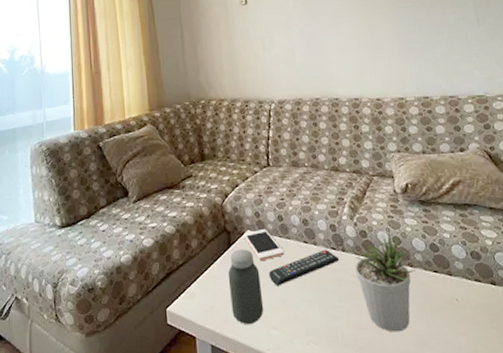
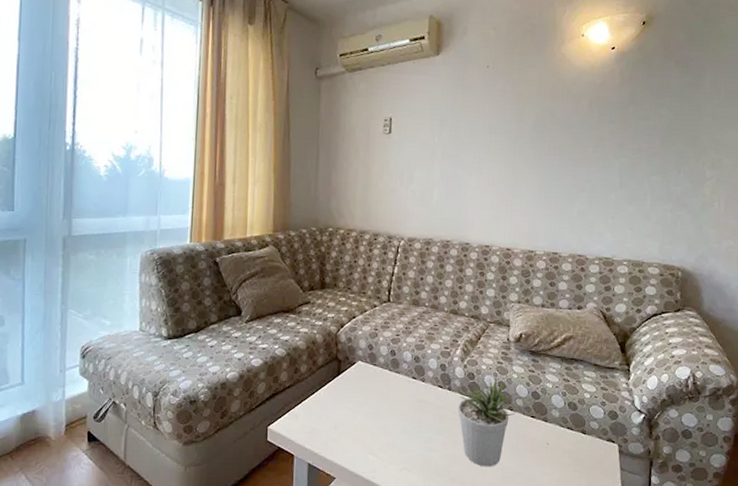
jar: present [228,249,264,324] -> none [333,378,365,448]
cell phone: present [243,229,285,261] -> none [354,361,392,392]
remote control: present [268,249,340,286] -> none [374,386,445,416]

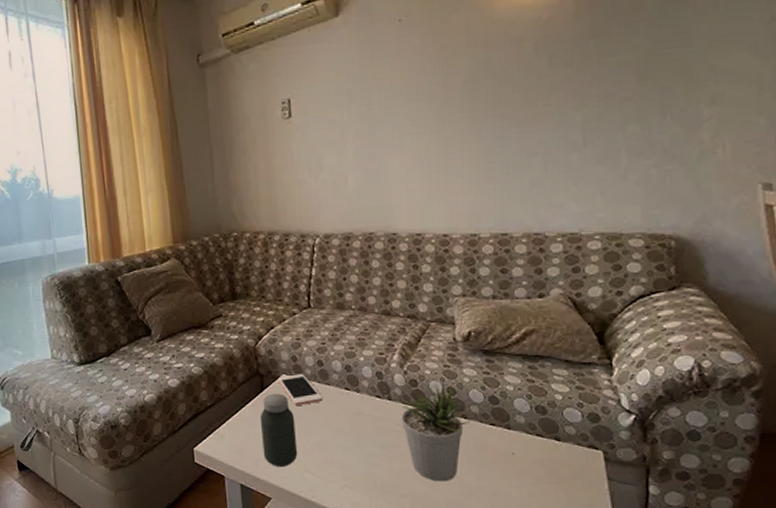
jar: none [333,378,365,448] -> present [260,393,298,466]
cell phone: none [354,361,392,392] -> present [278,374,323,406]

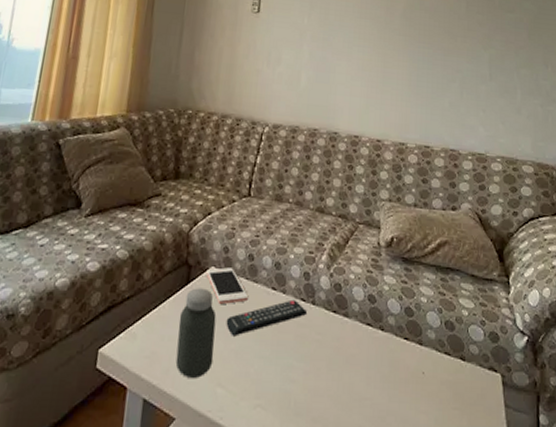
remote control: none [304,397,384,432] -> present [226,299,308,336]
potted plant: present [401,380,471,482] -> none [322,286,387,404]

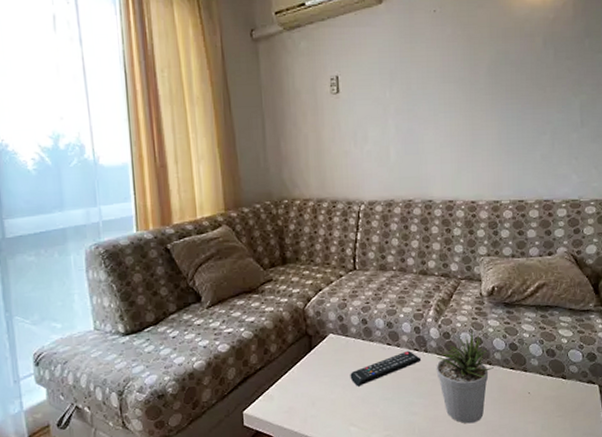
jar: present [175,288,217,378] -> none [308,352,344,423]
cell phone: present [206,267,249,305] -> none [326,332,367,364]
potted plant: none [322,286,387,404] -> present [436,331,495,424]

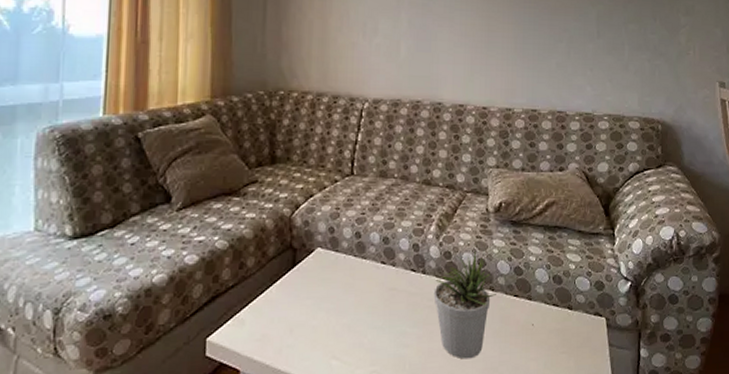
remote control: present [350,350,422,387] -> none [336,271,418,312]

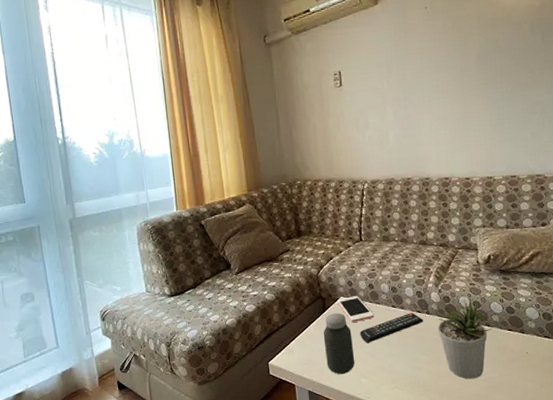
jar: none [287,269,326,355] -> present [323,313,355,374]
cell phone: none [312,247,358,284] -> present [337,296,375,323]
remote control: none [336,271,418,312] -> present [360,312,424,343]

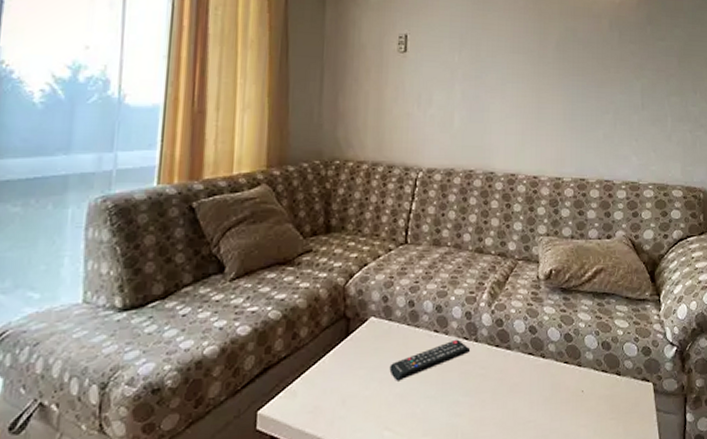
jar: present [323,313,355,374] -> none [340,339,379,426]
cell phone: present [337,296,375,323] -> none [366,316,411,353]
potted plant: present [437,296,493,379] -> none [485,319,548,428]

